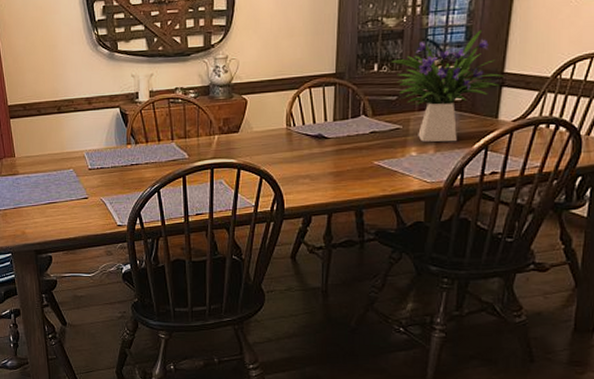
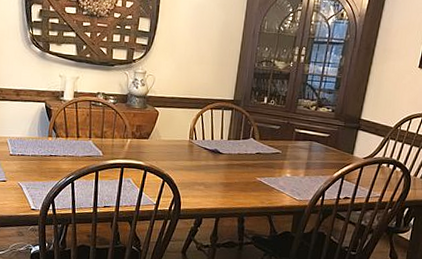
flower arrangement: present [391,30,503,142] -> none [278,82,360,170]

